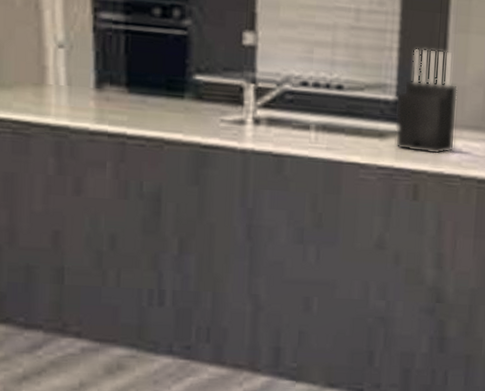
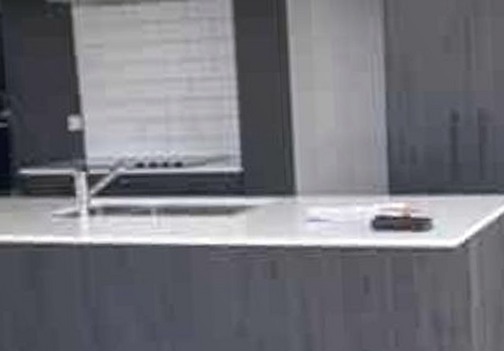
knife block: present [394,48,458,155] -> none [241,112,312,227]

